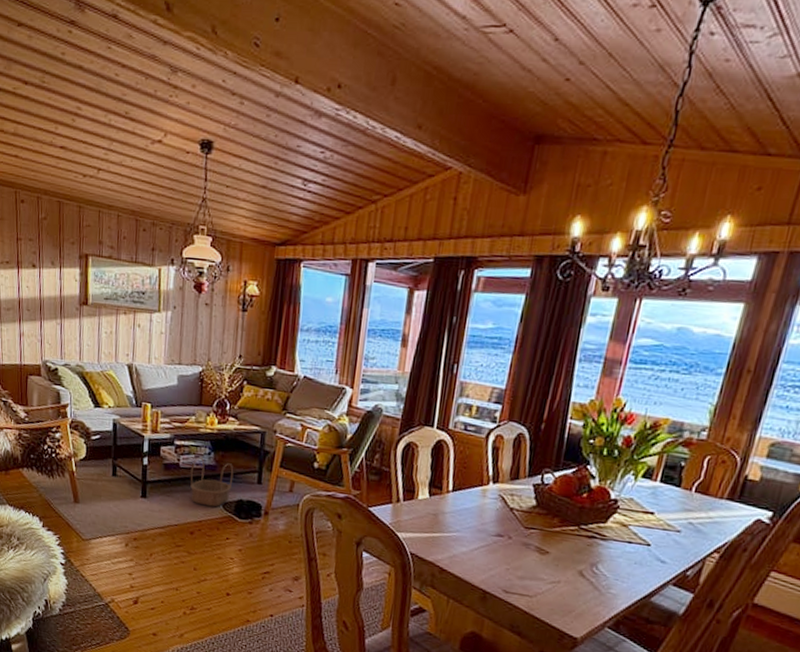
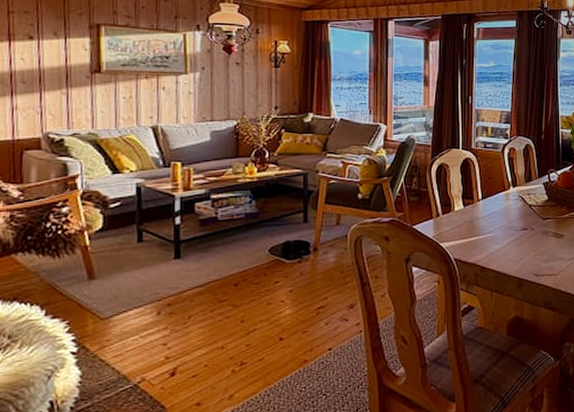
basket: present [190,456,234,507] -> none [230,206,278,254]

